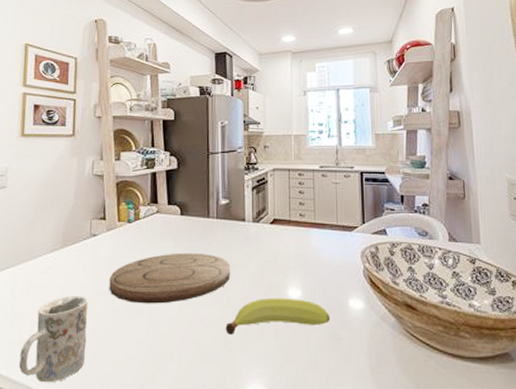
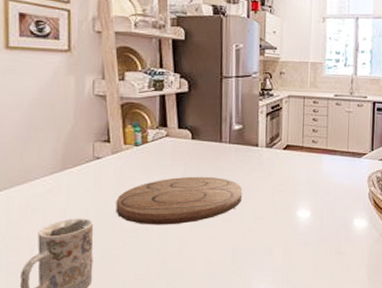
fruit: present [225,297,331,335] -> none [236,218,336,252]

